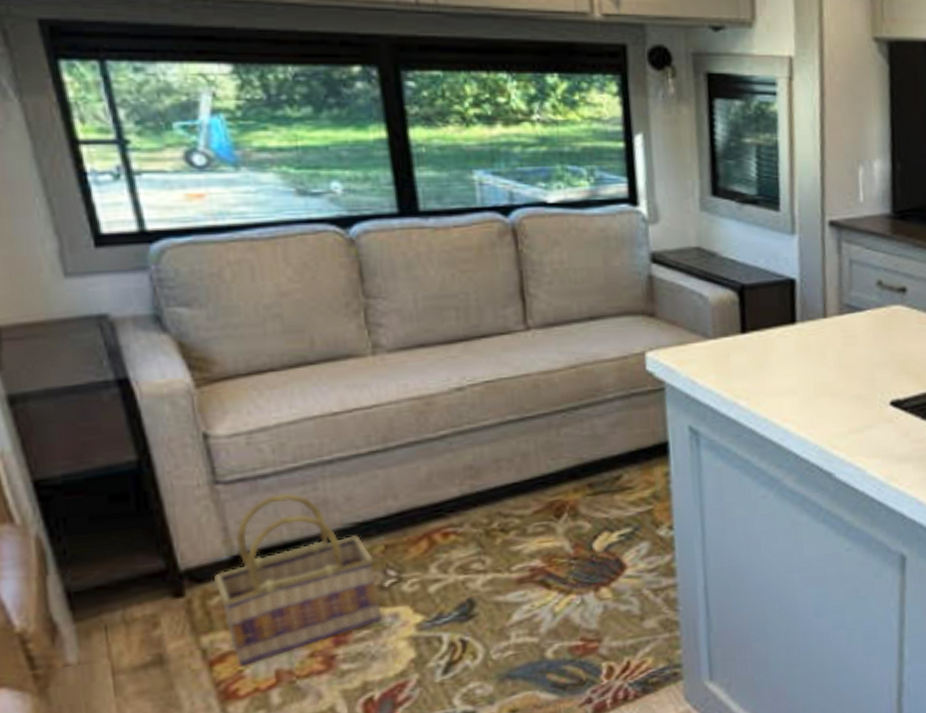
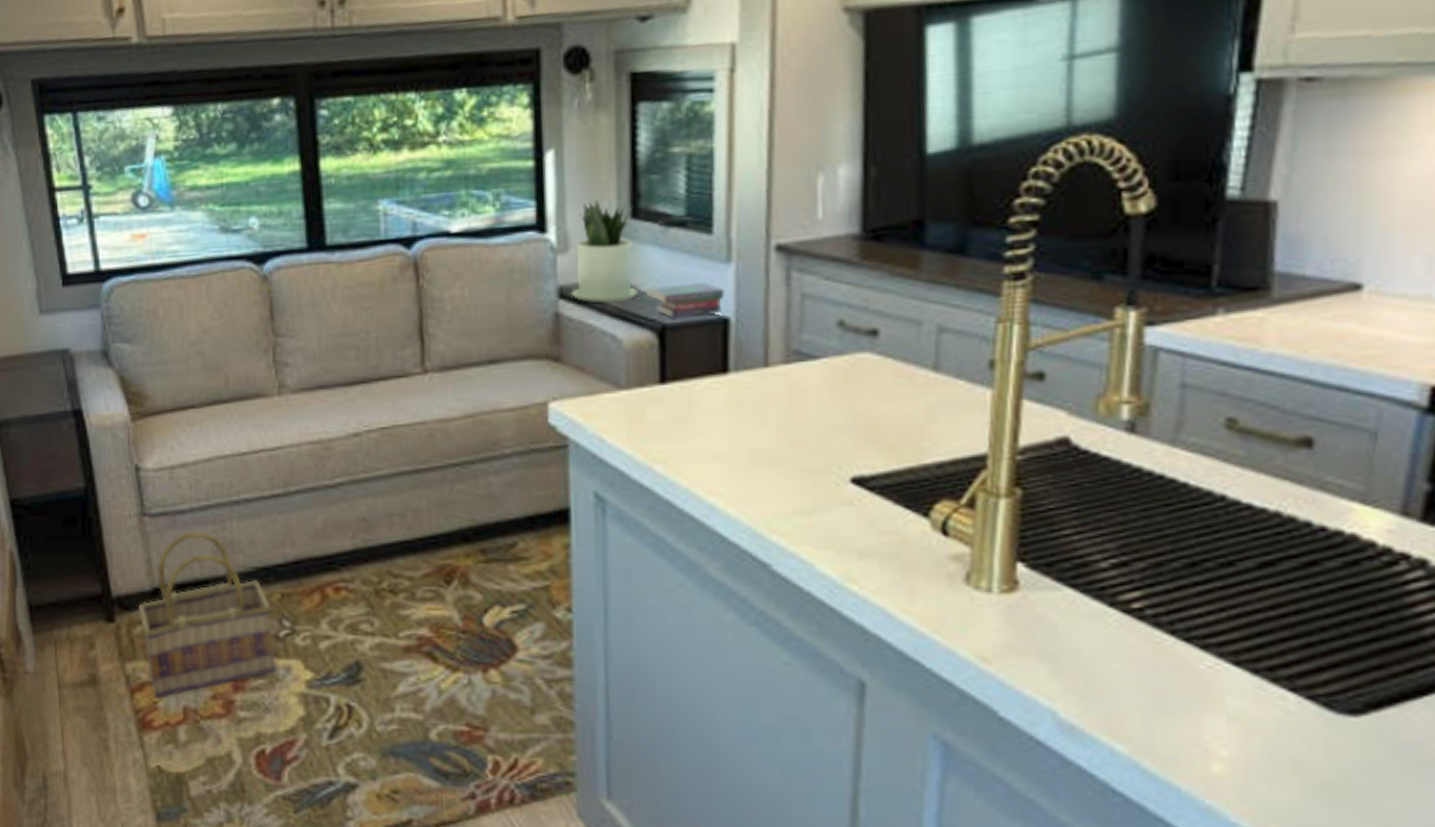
planter: none [662,179,721,267] -> present [571,200,639,304]
books: none [727,250,791,280] -> present [646,283,725,319]

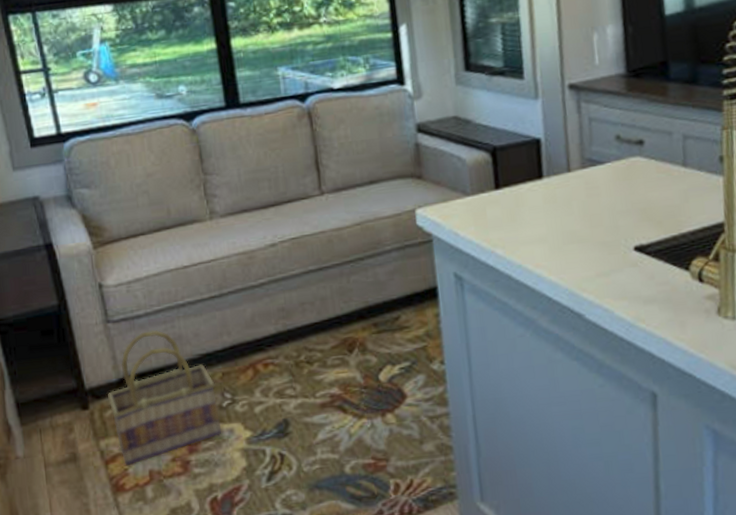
planter: present [571,200,639,304] -> none [426,58,475,134]
books: present [646,283,725,319] -> none [480,114,536,142]

